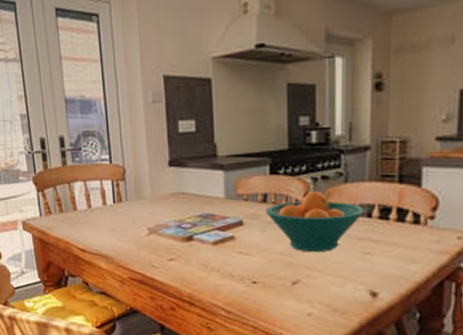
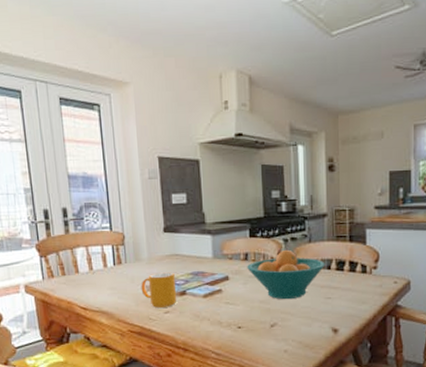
mug: none [142,213,183,254] -> present [141,272,177,308]

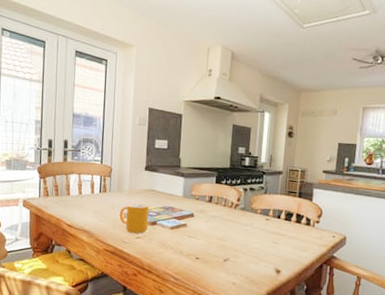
fruit bowl: present [247,249,325,300] -> none [210,197,276,240]

